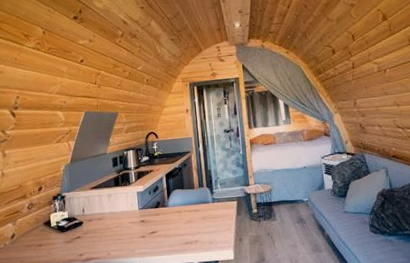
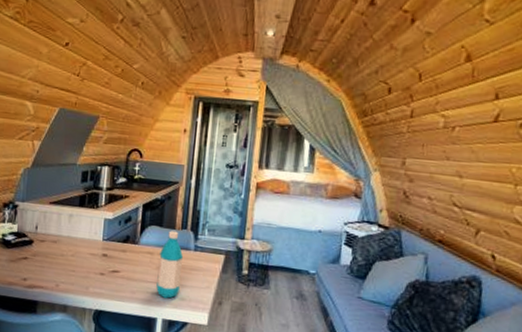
water bottle: none [186,190,207,245] -> present [156,230,183,298]

